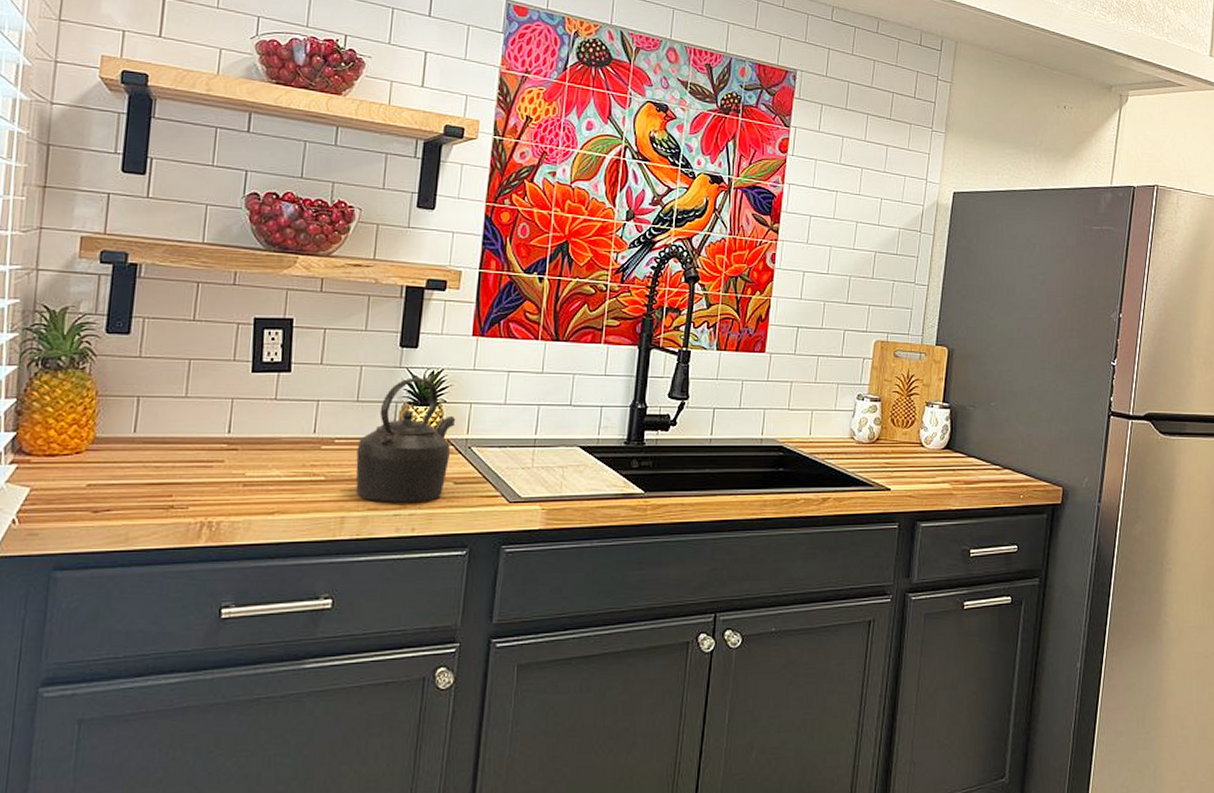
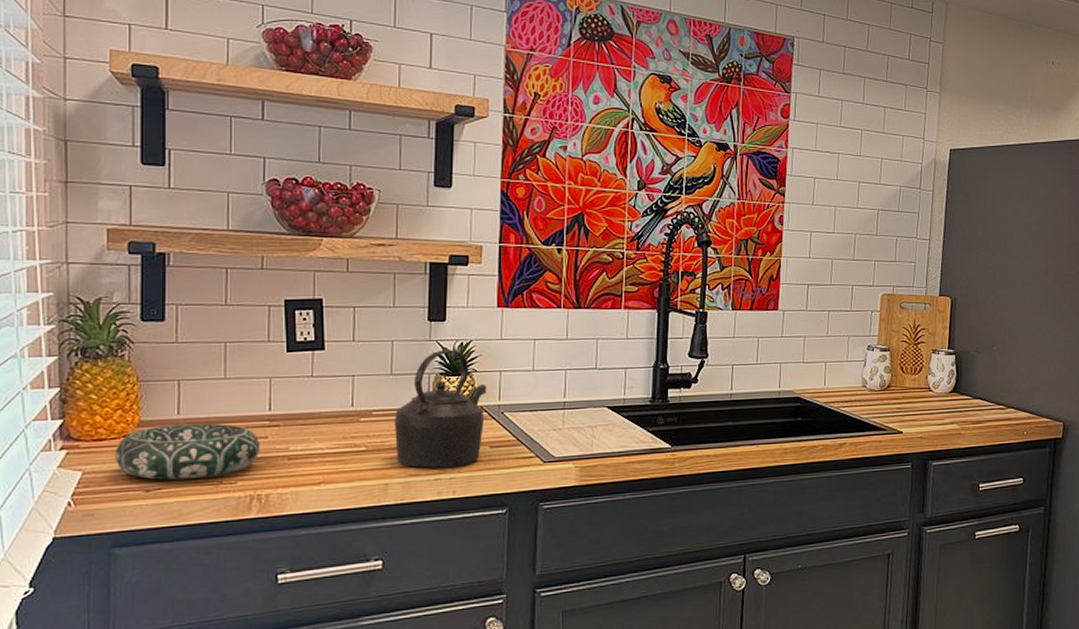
decorative bowl: none [65,443,216,502] -> present [115,423,261,480]

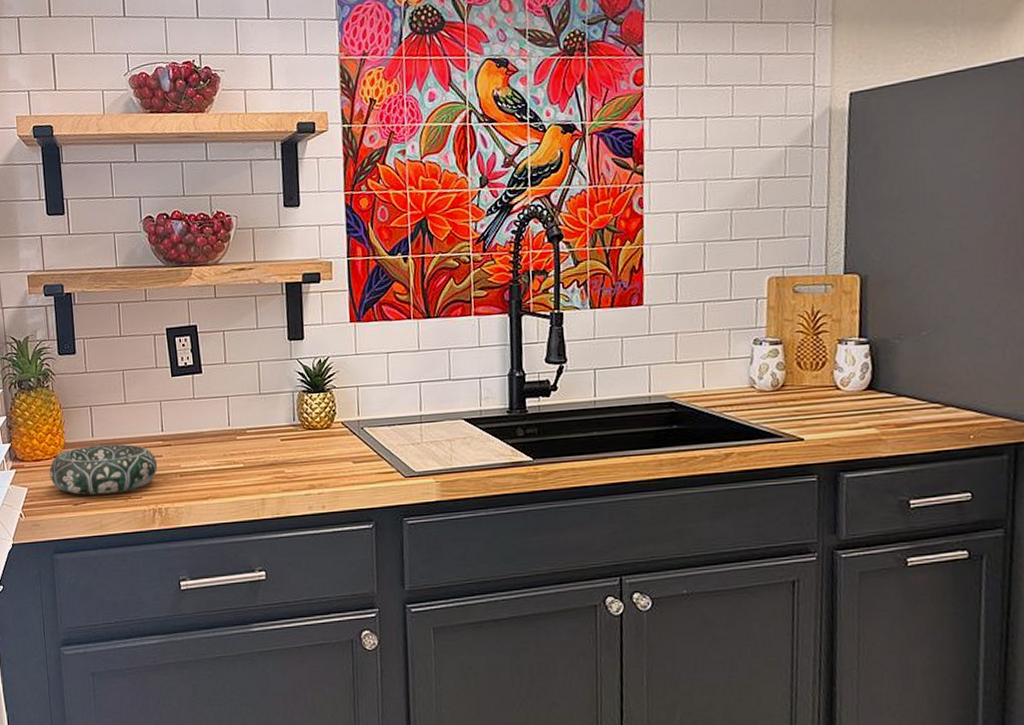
kettle: present [394,349,487,468] -> none [265,366,347,484]

